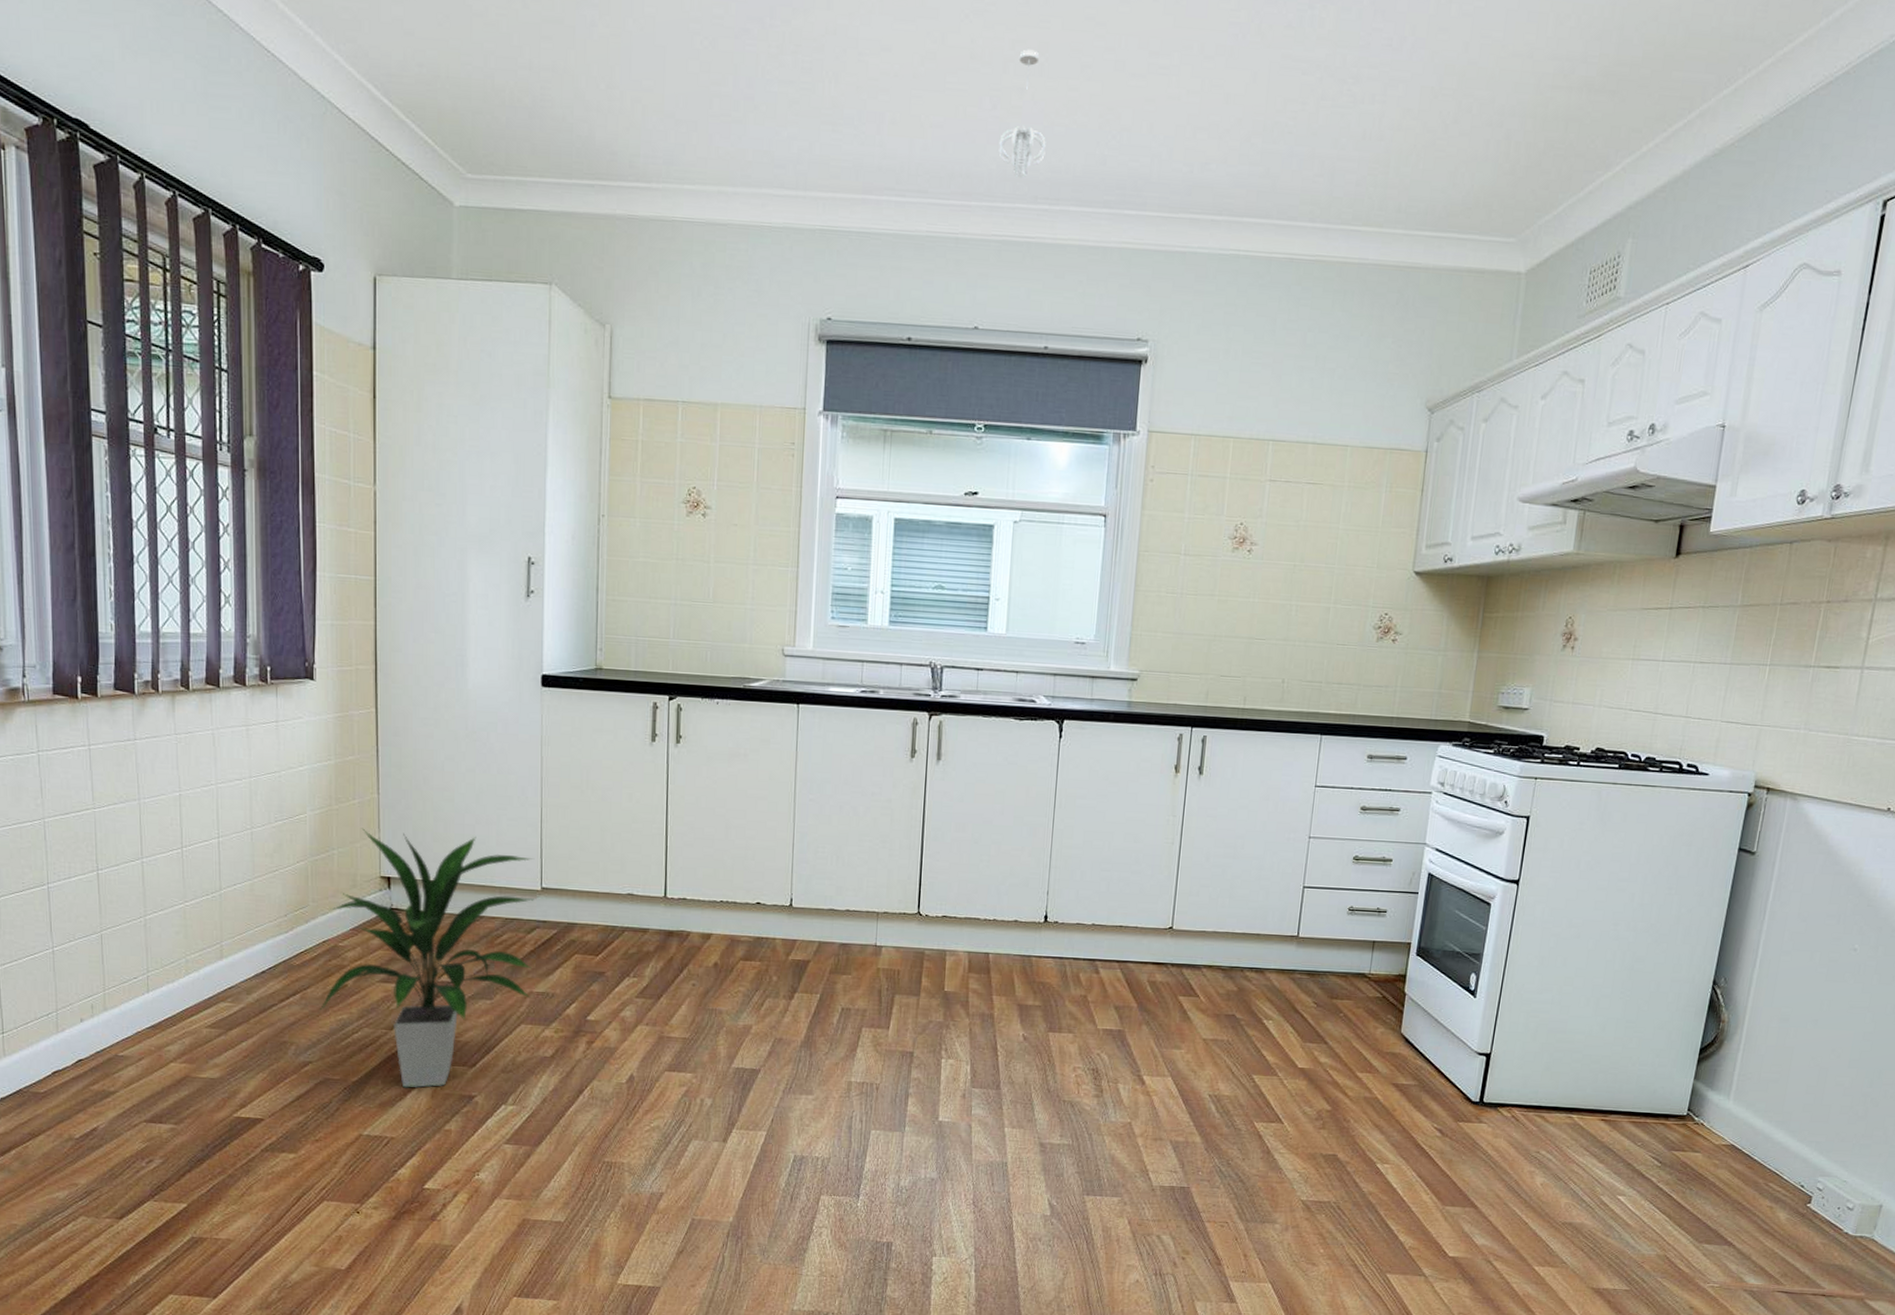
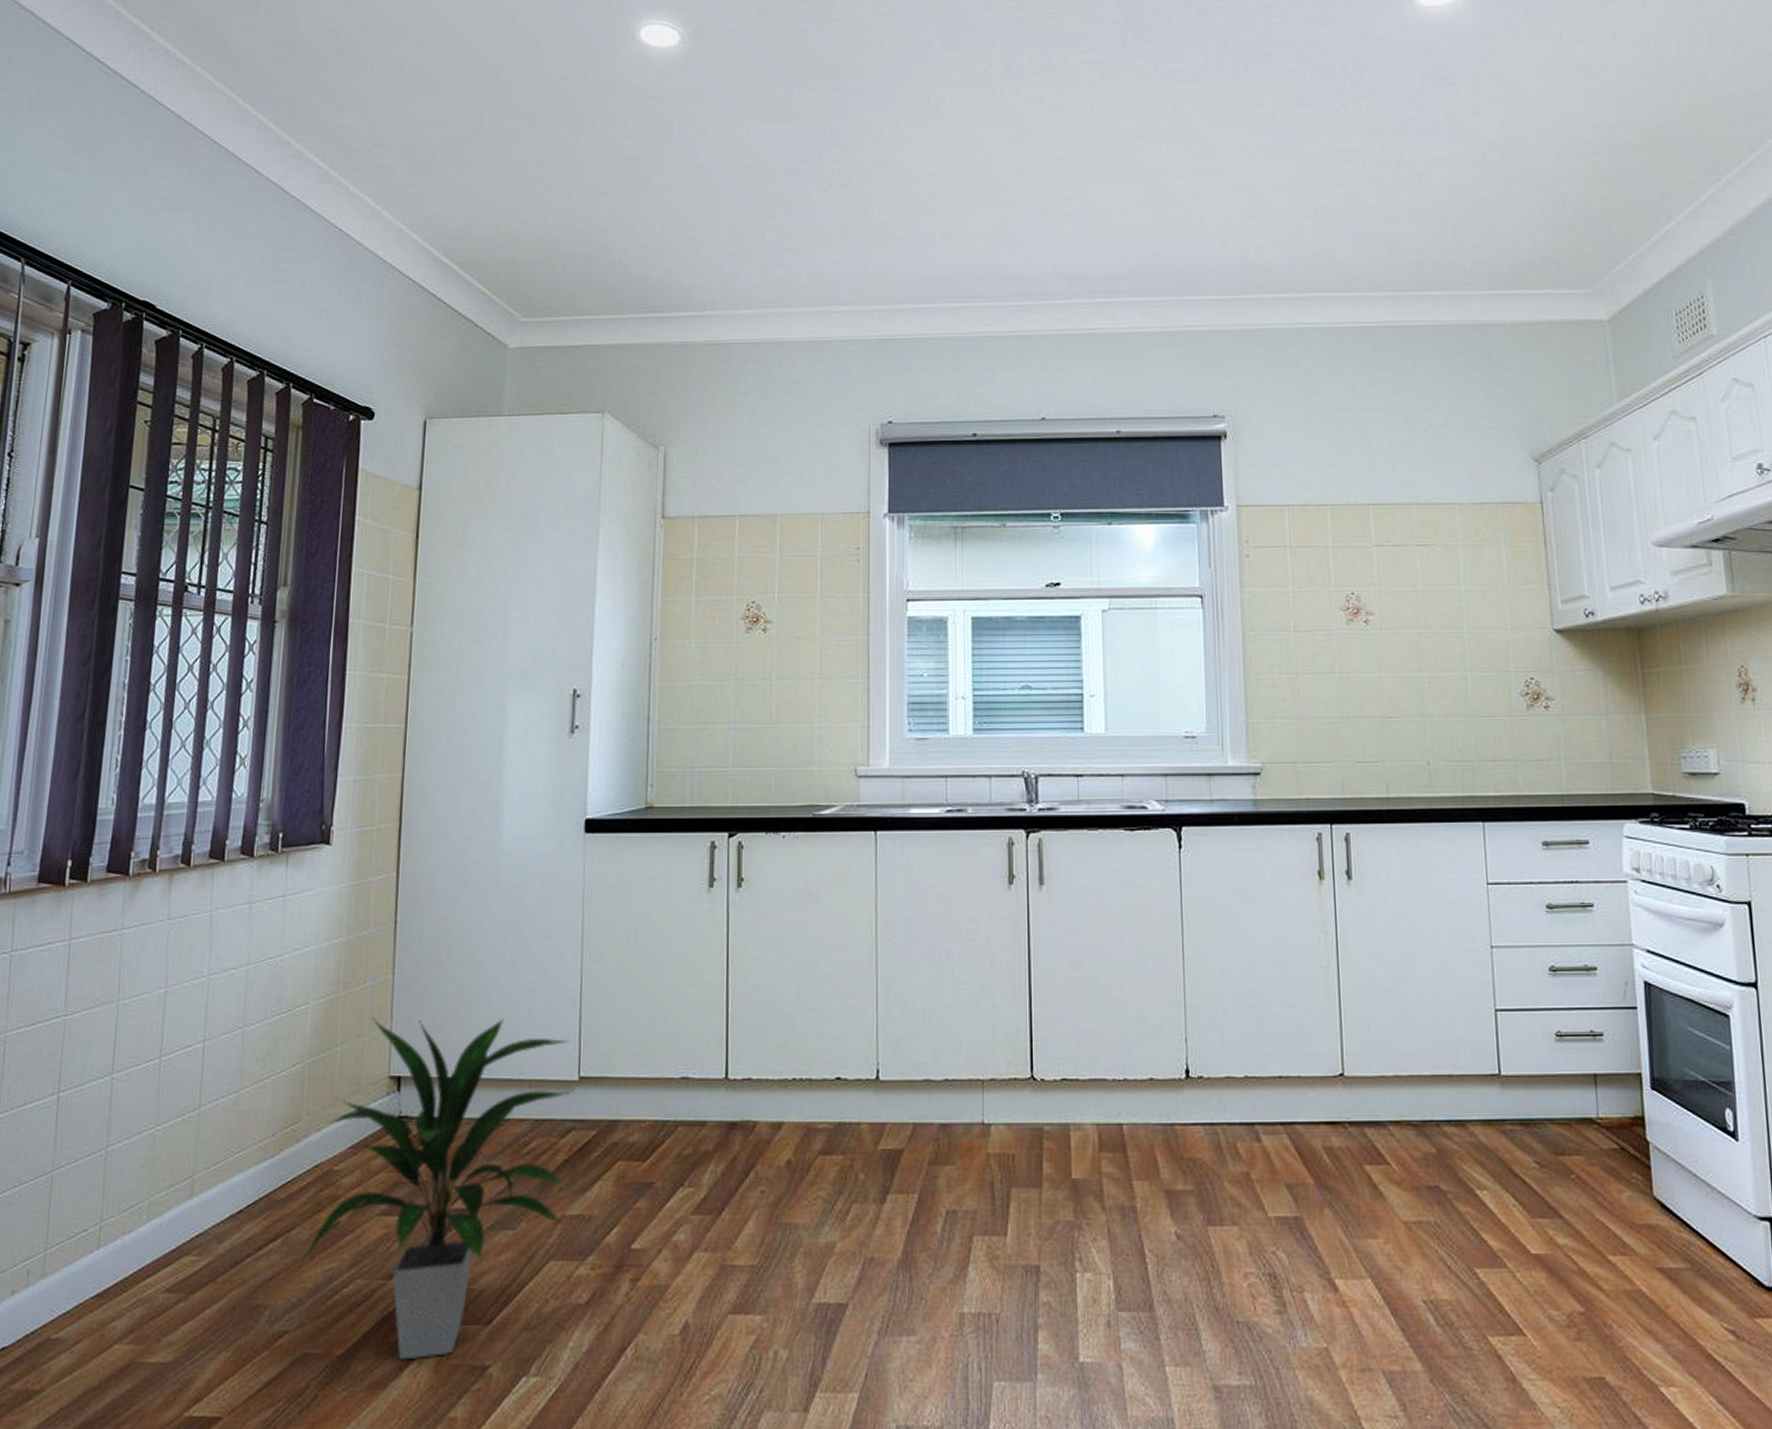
pendant light: present [998,49,1046,178] -> none [1051,163,1098,276]

